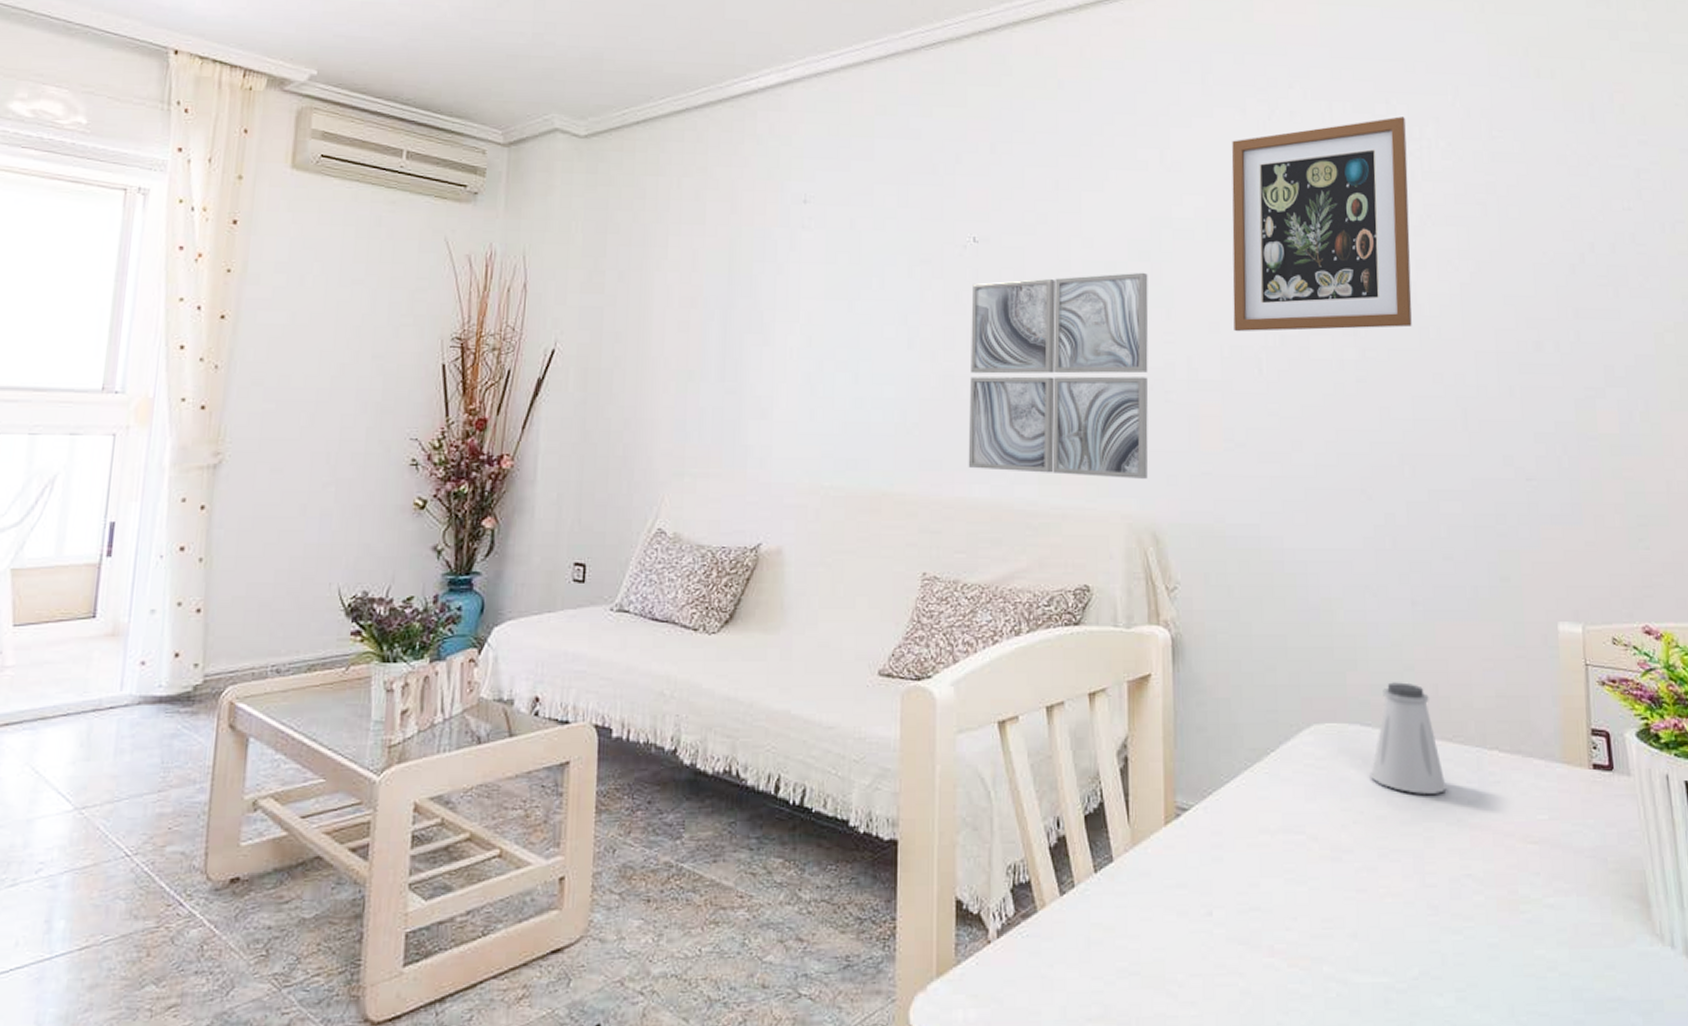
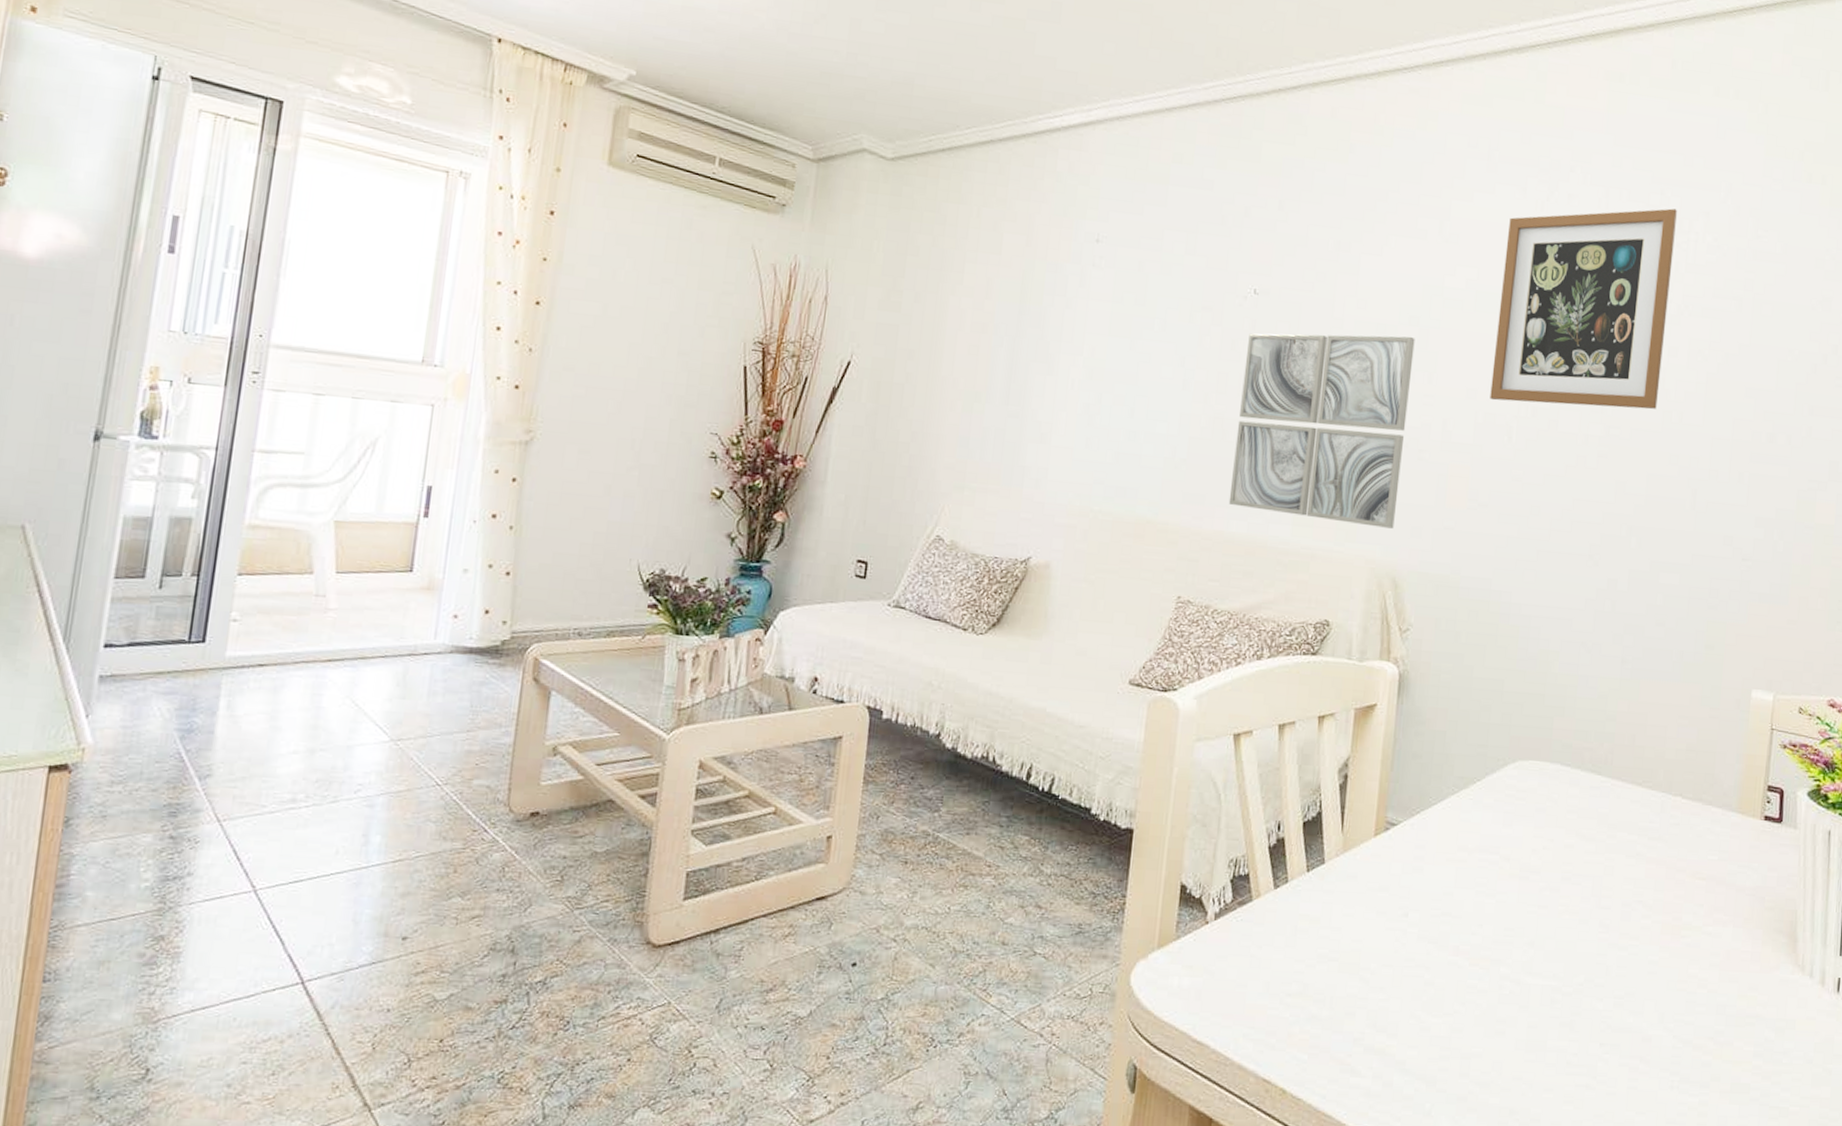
saltshaker: present [1371,682,1447,794] -> none [1564,729,1631,830]

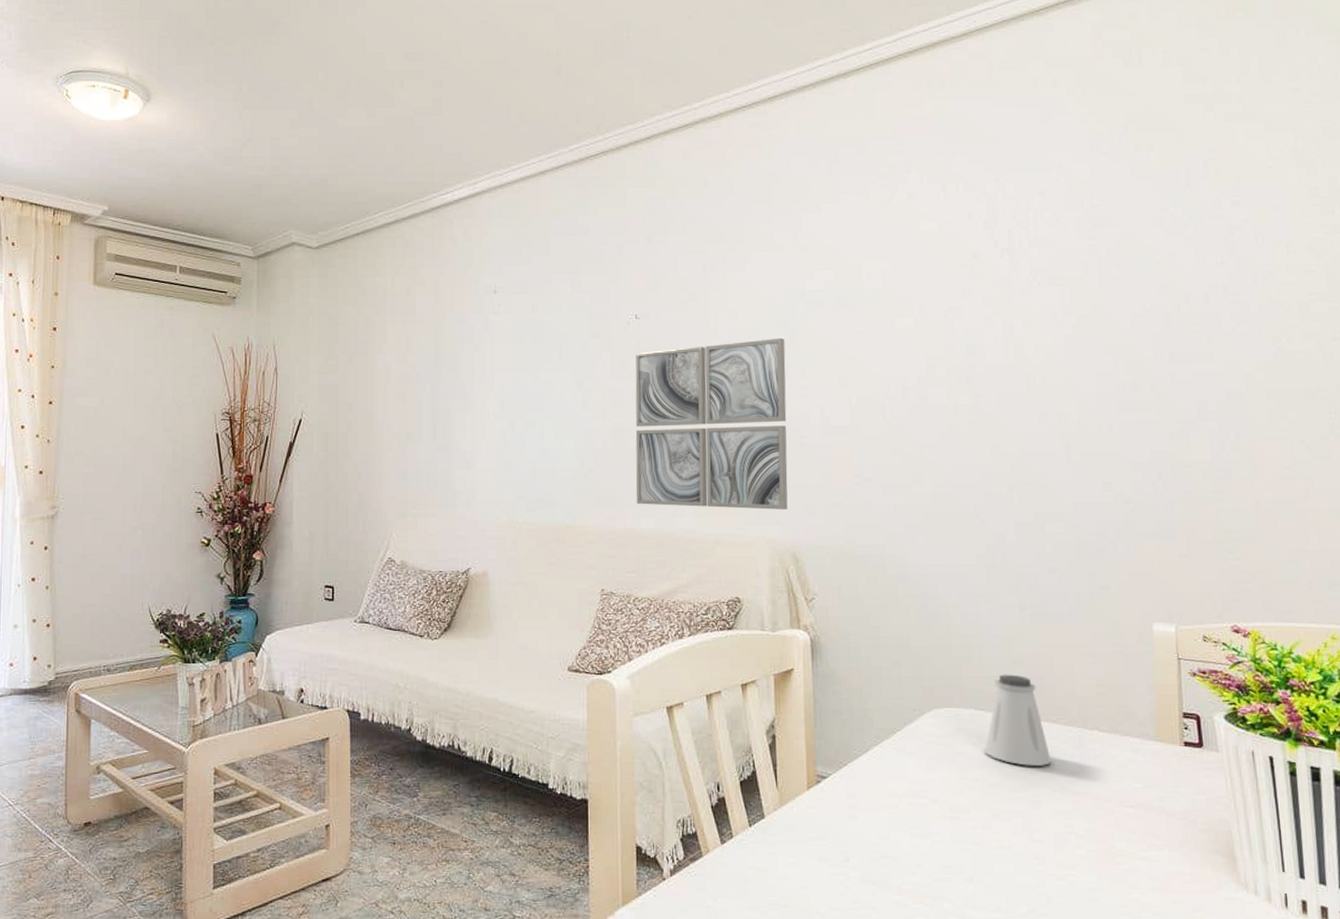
wall art: present [1490,208,1678,410] -> none [856,192,1020,385]
saltshaker: none [1564,729,1631,830] -> present [984,674,1052,766]

